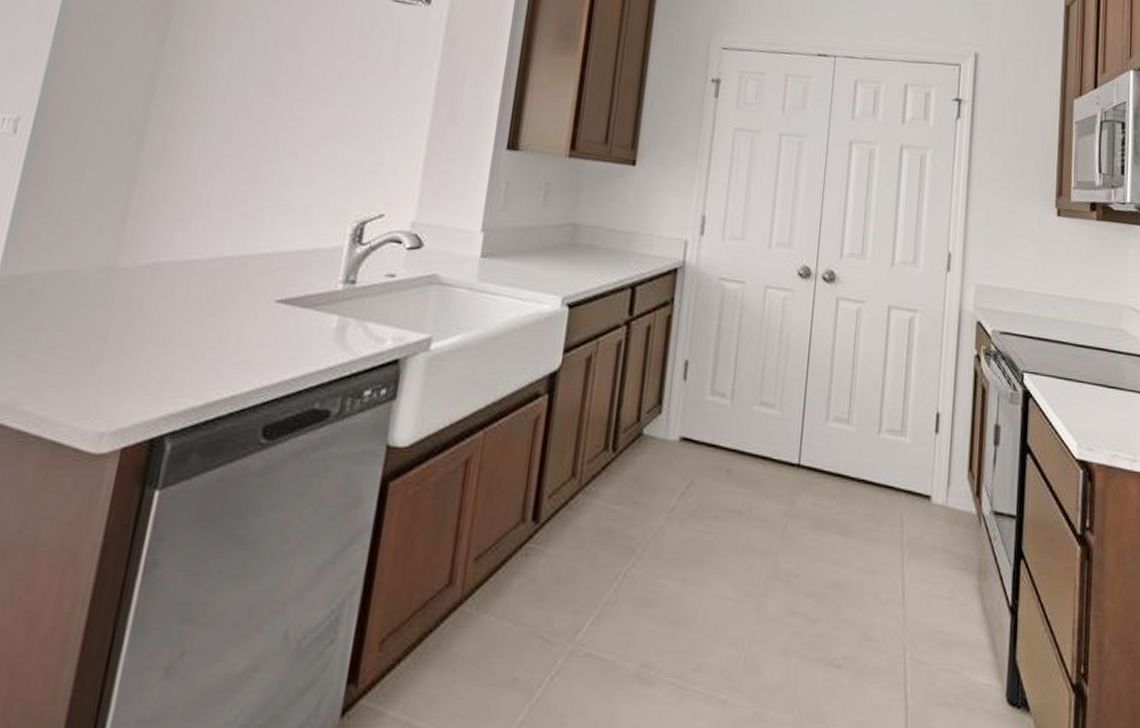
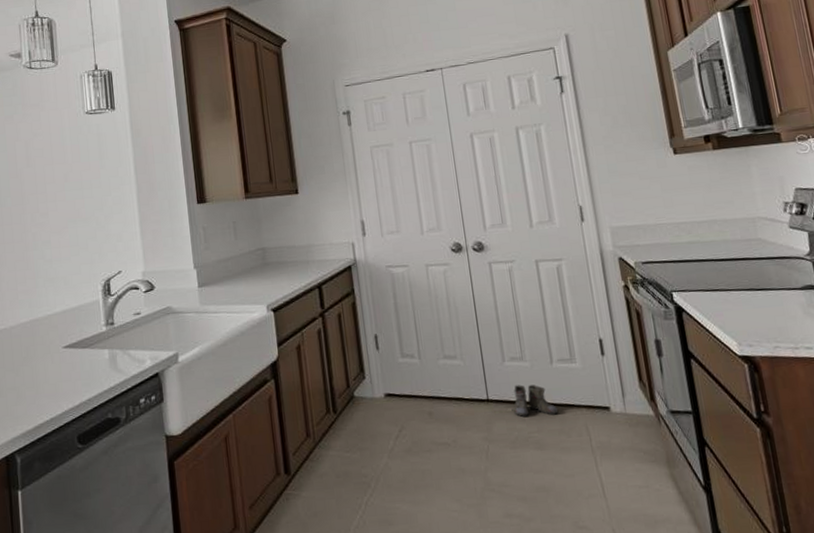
boots: none [823,452,875,496] -> present [511,385,559,418]

